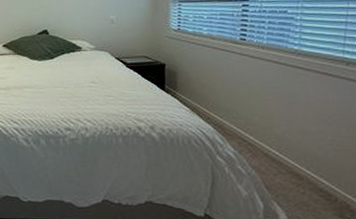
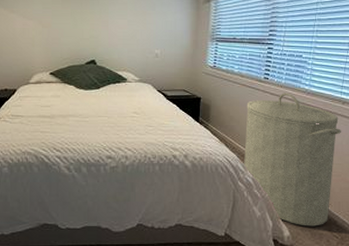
laundry hamper: none [220,54,349,211] -> present [243,92,342,227]

